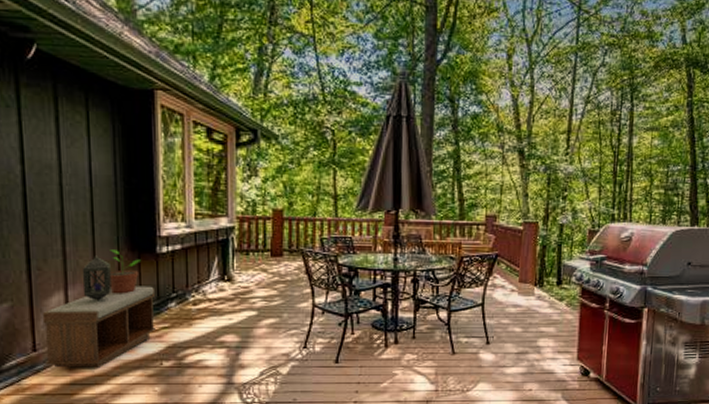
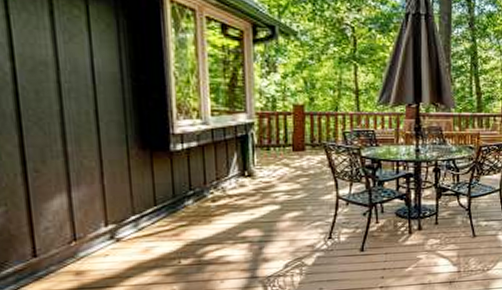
bench: present [42,286,157,368] -> none [42,184,173,273]
lantern: present [82,255,111,301] -> none [87,155,121,202]
potted plant: present [109,250,141,294] -> none [118,149,153,194]

